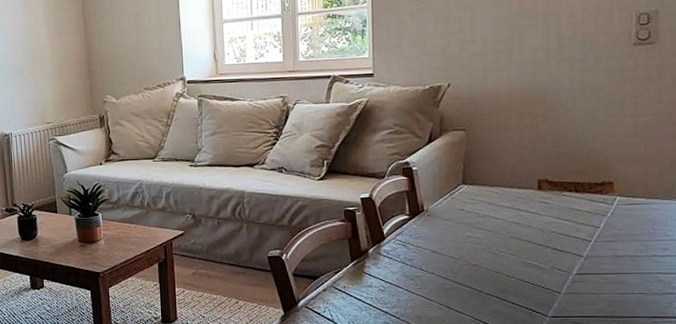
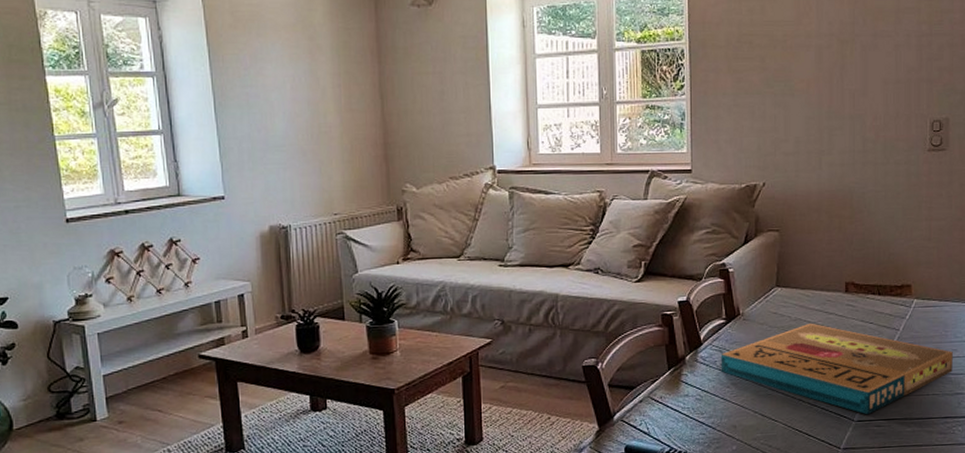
pizza box: none [404,219,663,311] -> present [720,323,953,415]

